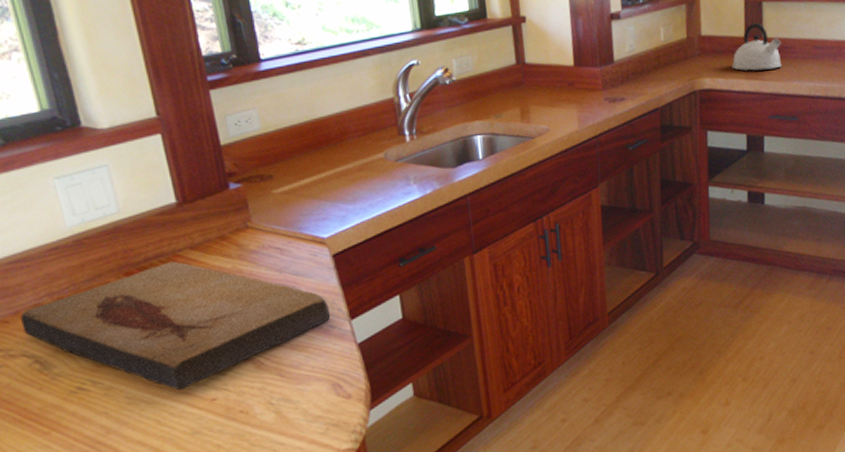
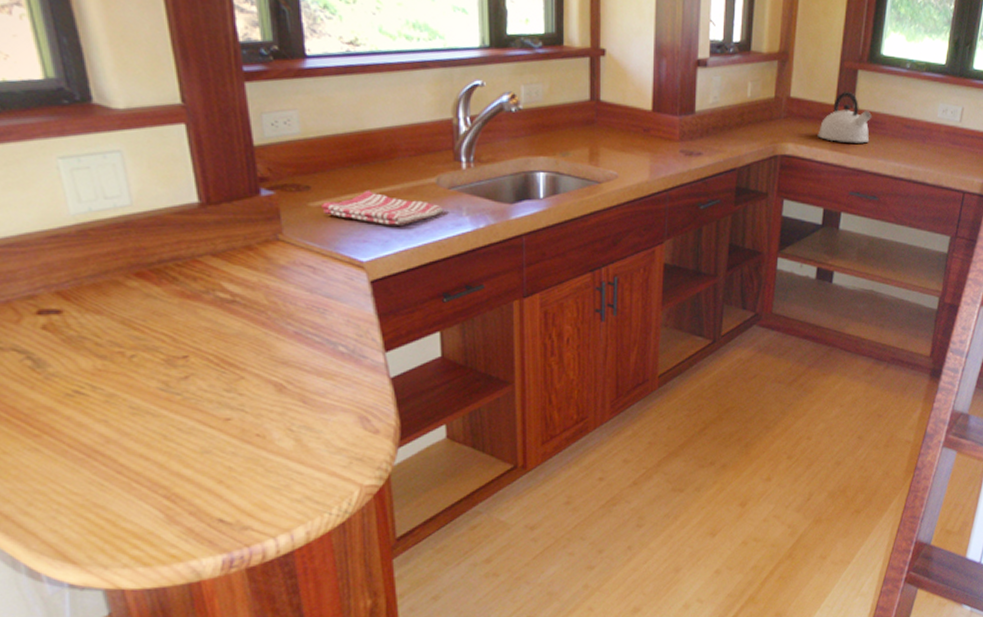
fish fossil: present [21,261,331,391] -> none [12,266,364,406]
dish towel: none [284,171,392,202] -> present [322,189,443,225]

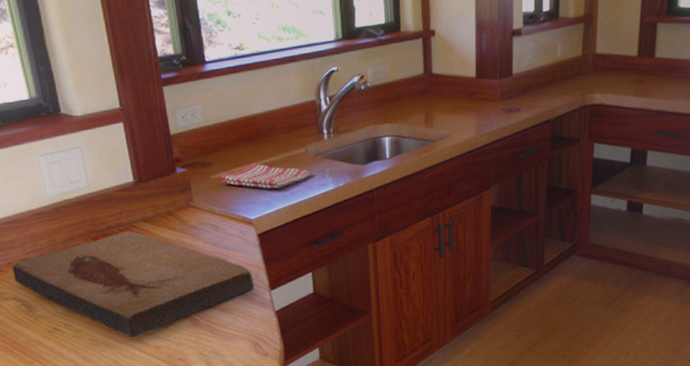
fish fossil: none [12,266,364,406] -> present [13,230,255,338]
kettle: present [817,91,872,144] -> none [622,42,672,89]

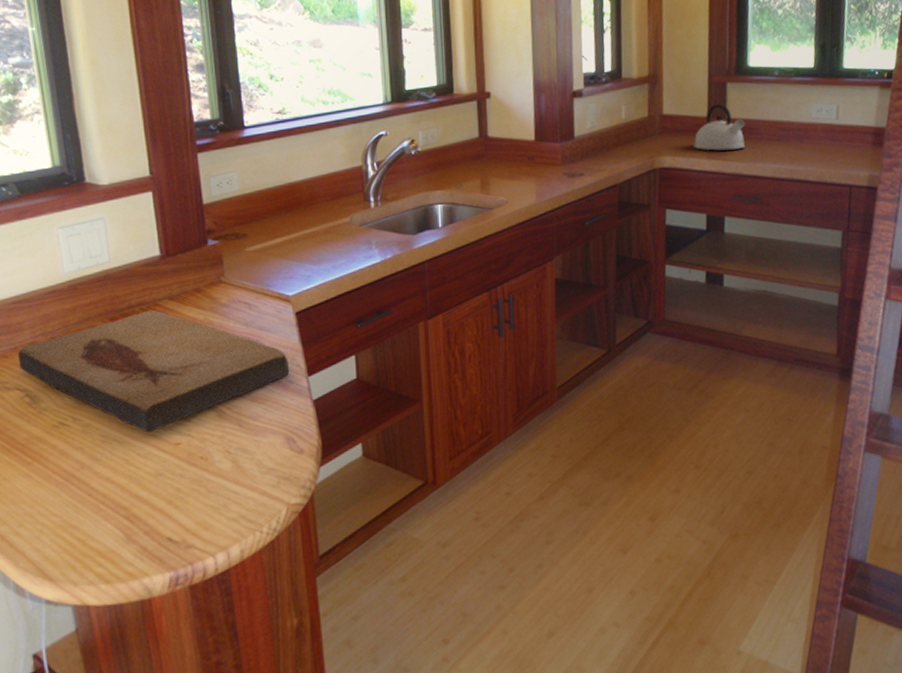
dish towel: present [220,162,311,189] -> none [256,233,355,262]
kettle: none [622,42,672,89] -> present [693,103,746,151]

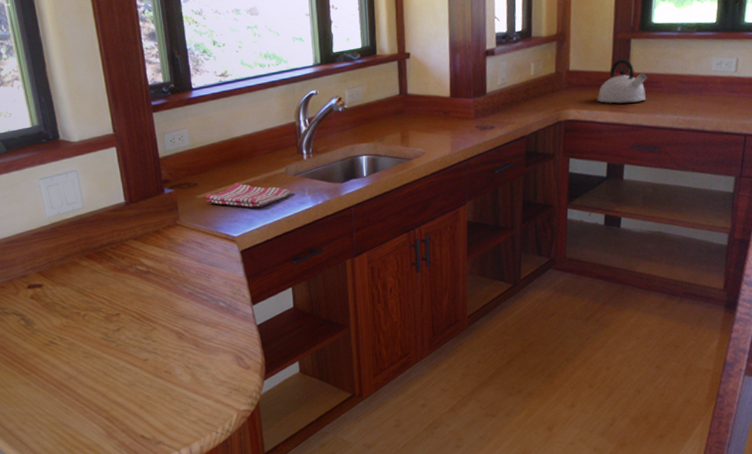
fish fossil: present [18,309,290,433] -> none [13,248,237,351]
dish towel: none [256,233,355,262] -> present [205,182,291,208]

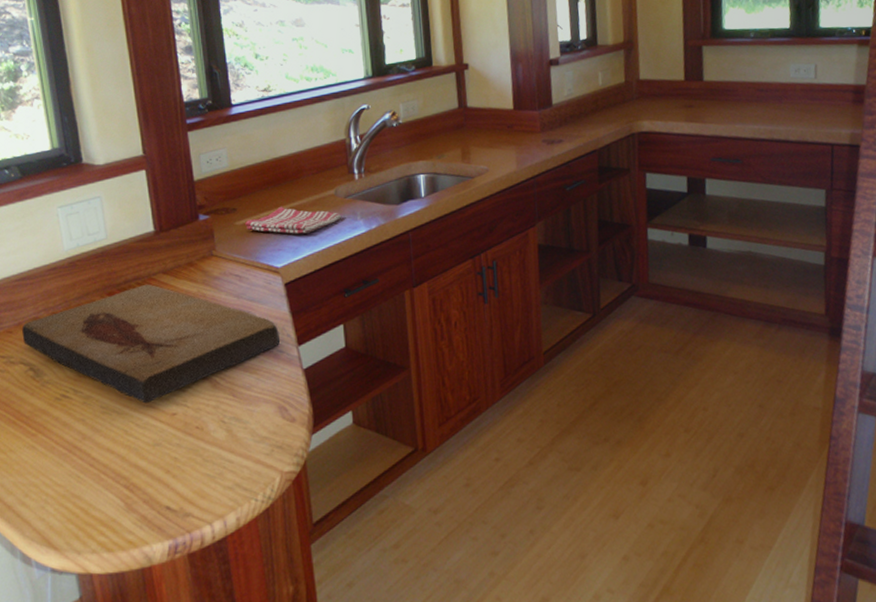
fish fossil: none [13,248,237,351] -> present [22,284,281,404]
kettle: present [597,58,647,104] -> none [671,66,724,114]

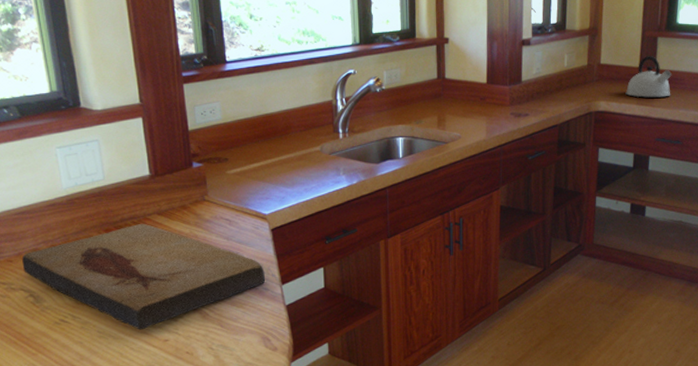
dish towel: present [245,206,341,234] -> none [236,158,325,185]
kettle: none [671,66,724,114] -> present [625,55,672,98]

